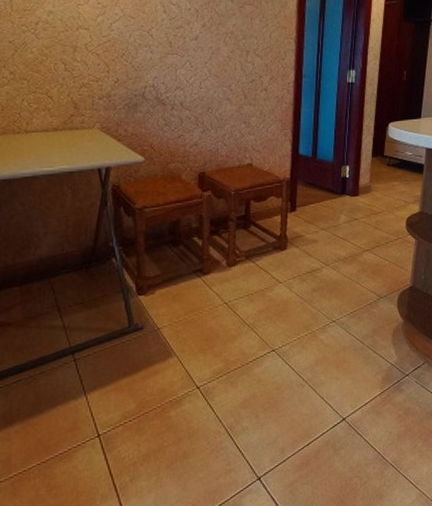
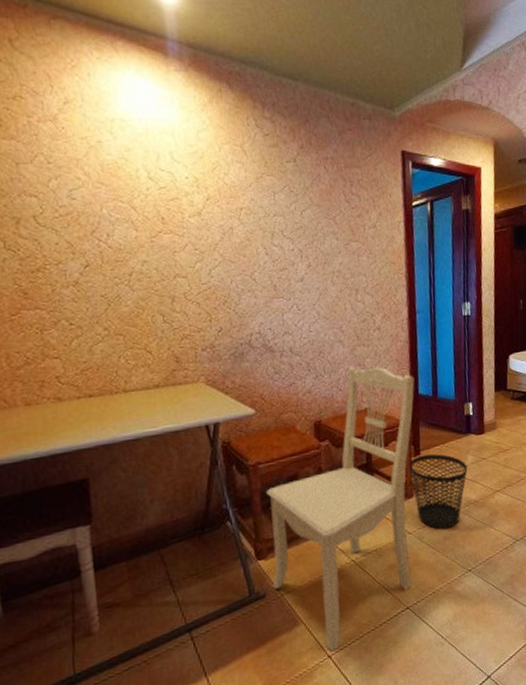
dining chair: none [150,123,296,384] -> present [266,366,415,652]
wastebasket: none [285,210,340,282] -> present [409,453,468,529]

